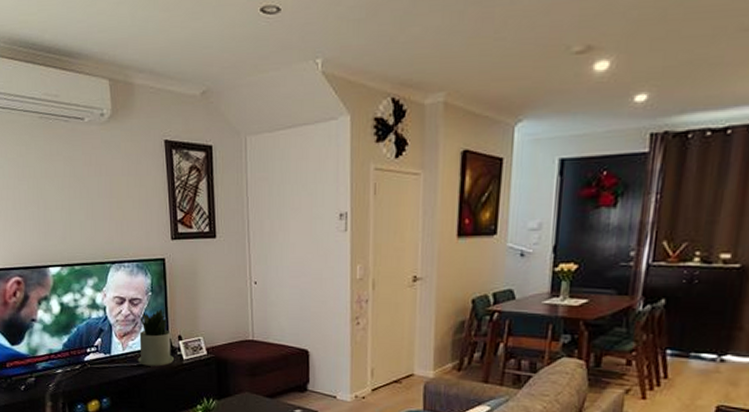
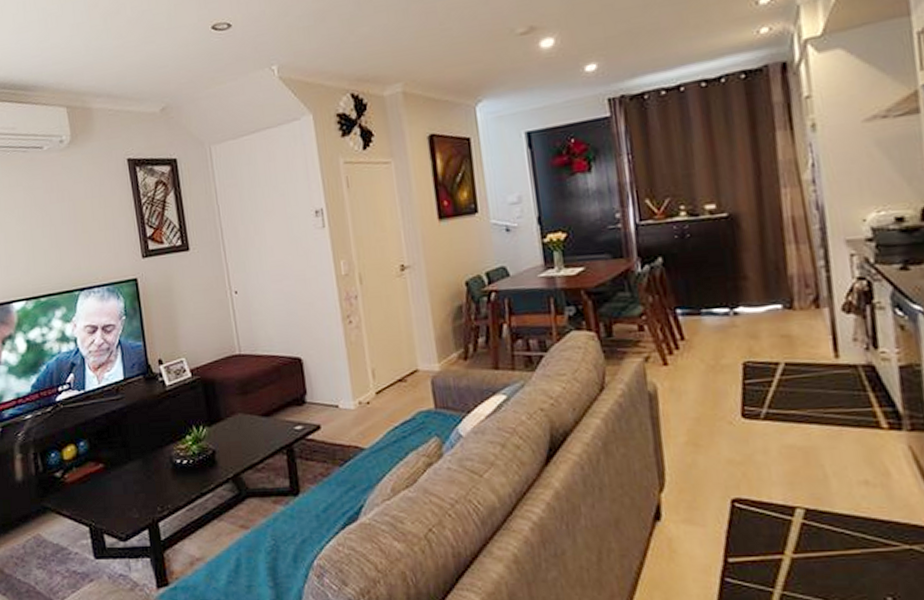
planter: present [137,308,175,367] -> none [112,332,157,398]

